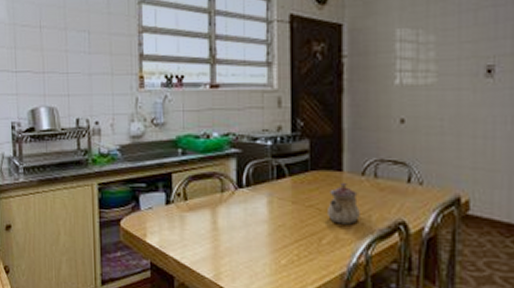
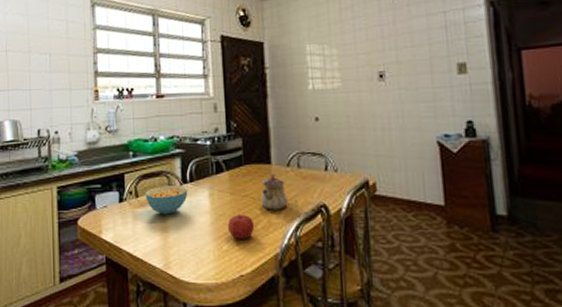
cereal bowl: none [195,189,244,222] -> present [145,185,188,215]
fruit: none [287,226,319,254] -> present [227,214,255,239]

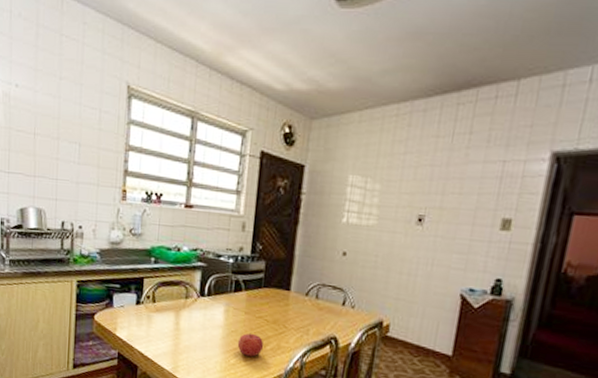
cereal bowl: present [145,185,188,215] -> none [162,295,205,324]
teapot: present [261,173,288,210] -> none [273,299,301,336]

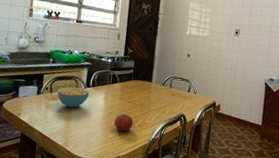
cereal bowl: none [162,295,205,324] -> present [57,86,90,108]

